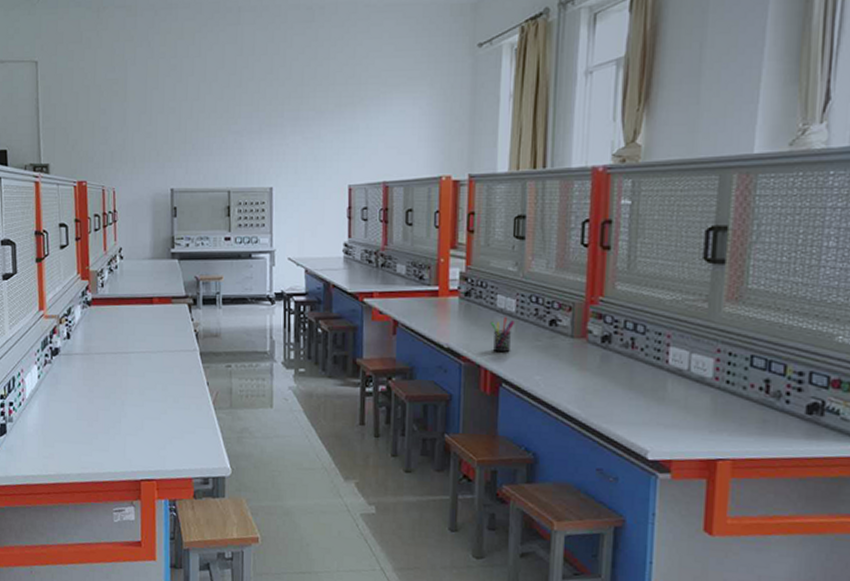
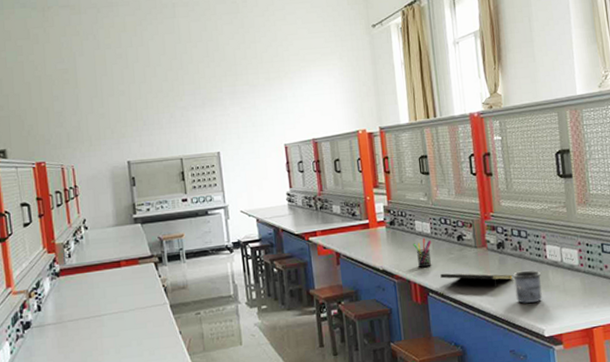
notepad: none [520,362,616,390] -> present [440,273,513,288]
mug: none [616,374,656,416] -> present [512,270,542,304]

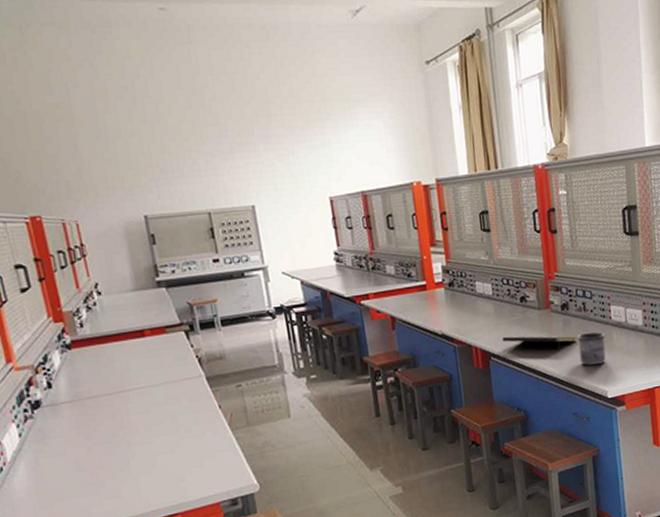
pen holder: present [413,237,432,268] -> none [473,299,494,331]

